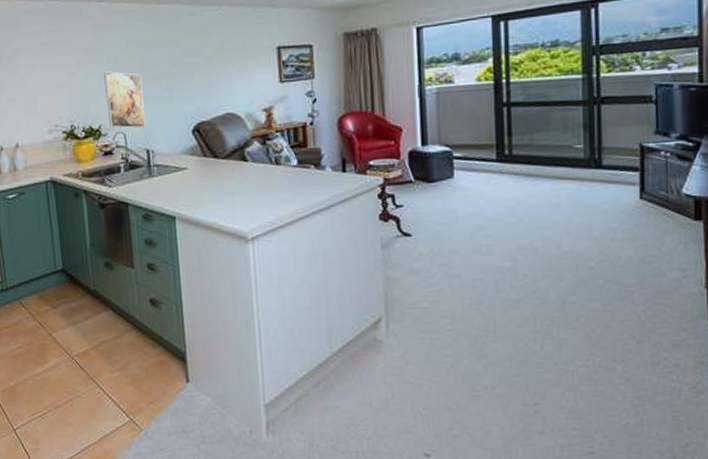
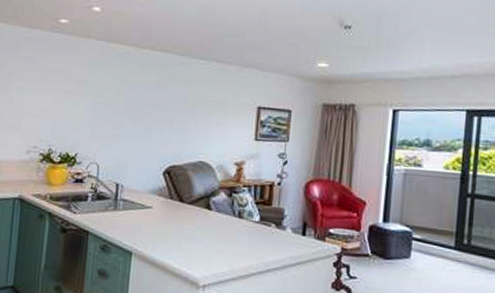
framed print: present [104,71,146,129] -> none [85,104,124,163]

